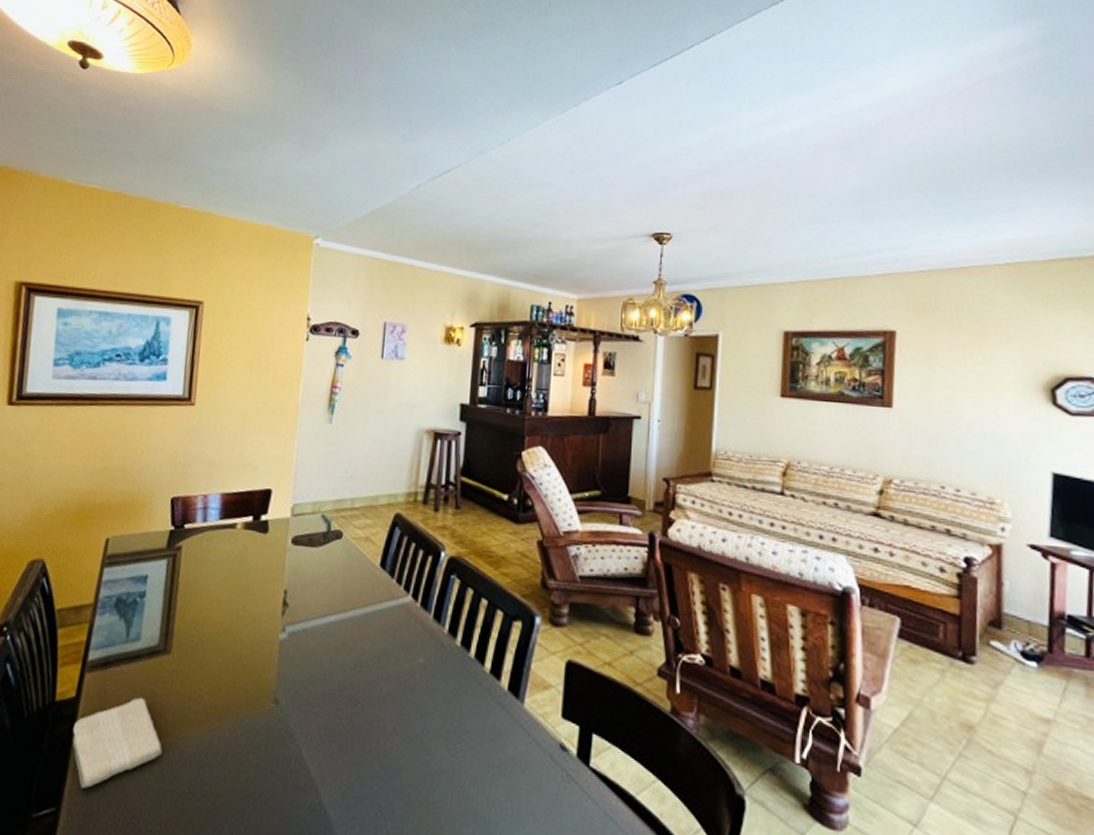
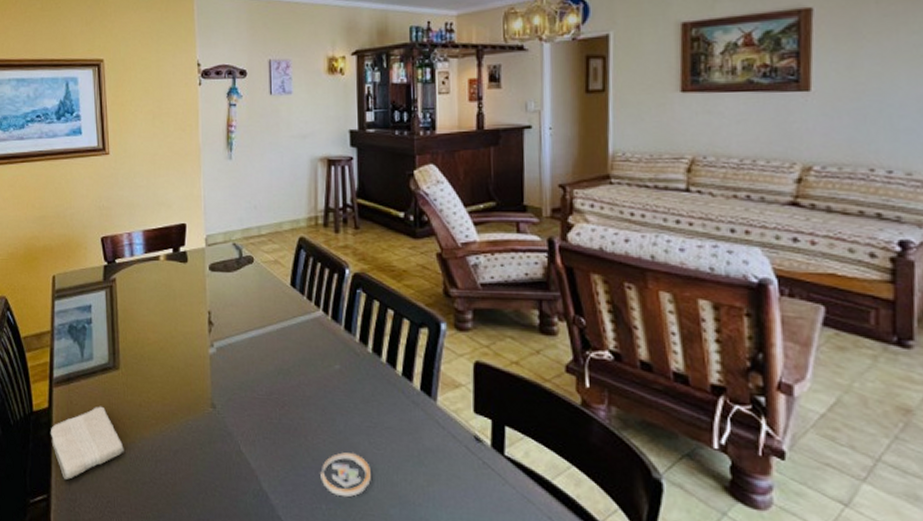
coaster: none [389,759,446,814] -> present [320,452,371,498]

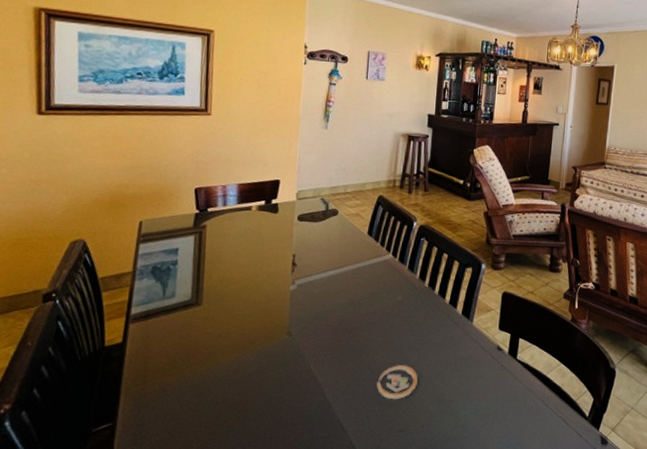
washcloth: present [50,406,124,480] -> none [121,338,199,407]

